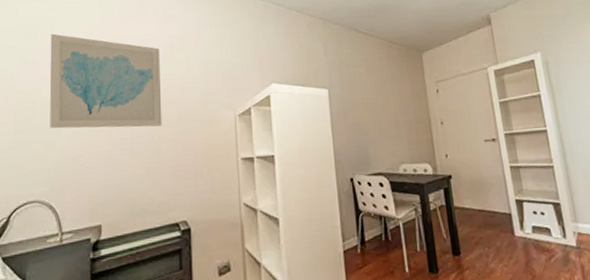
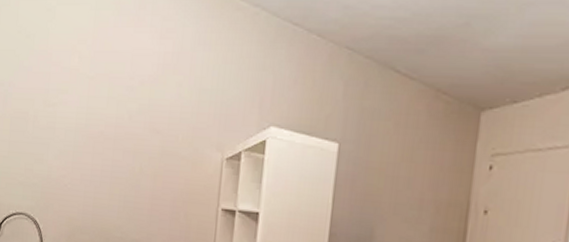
wall art: present [49,33,162,129] -> none [39,39,152,159]

